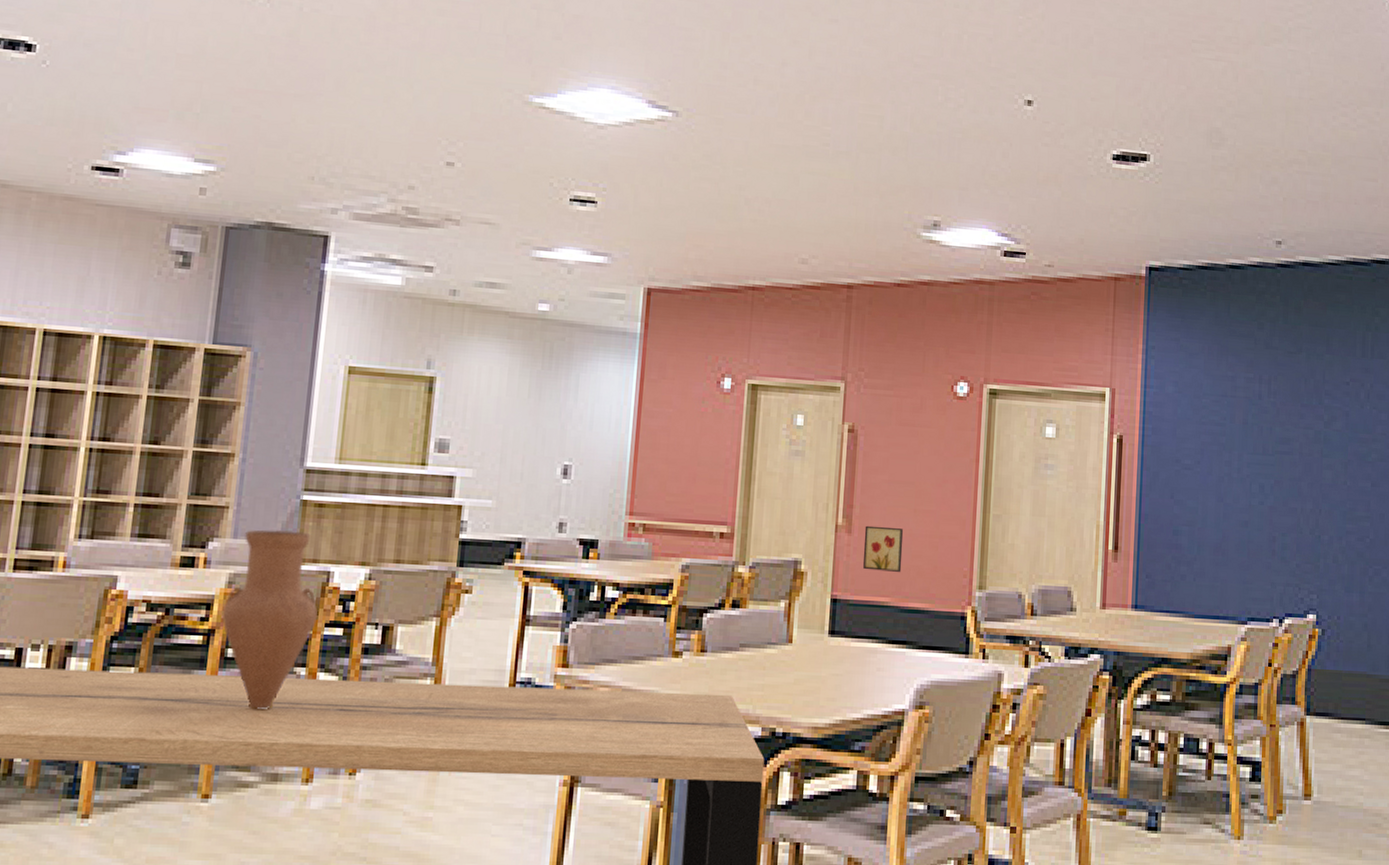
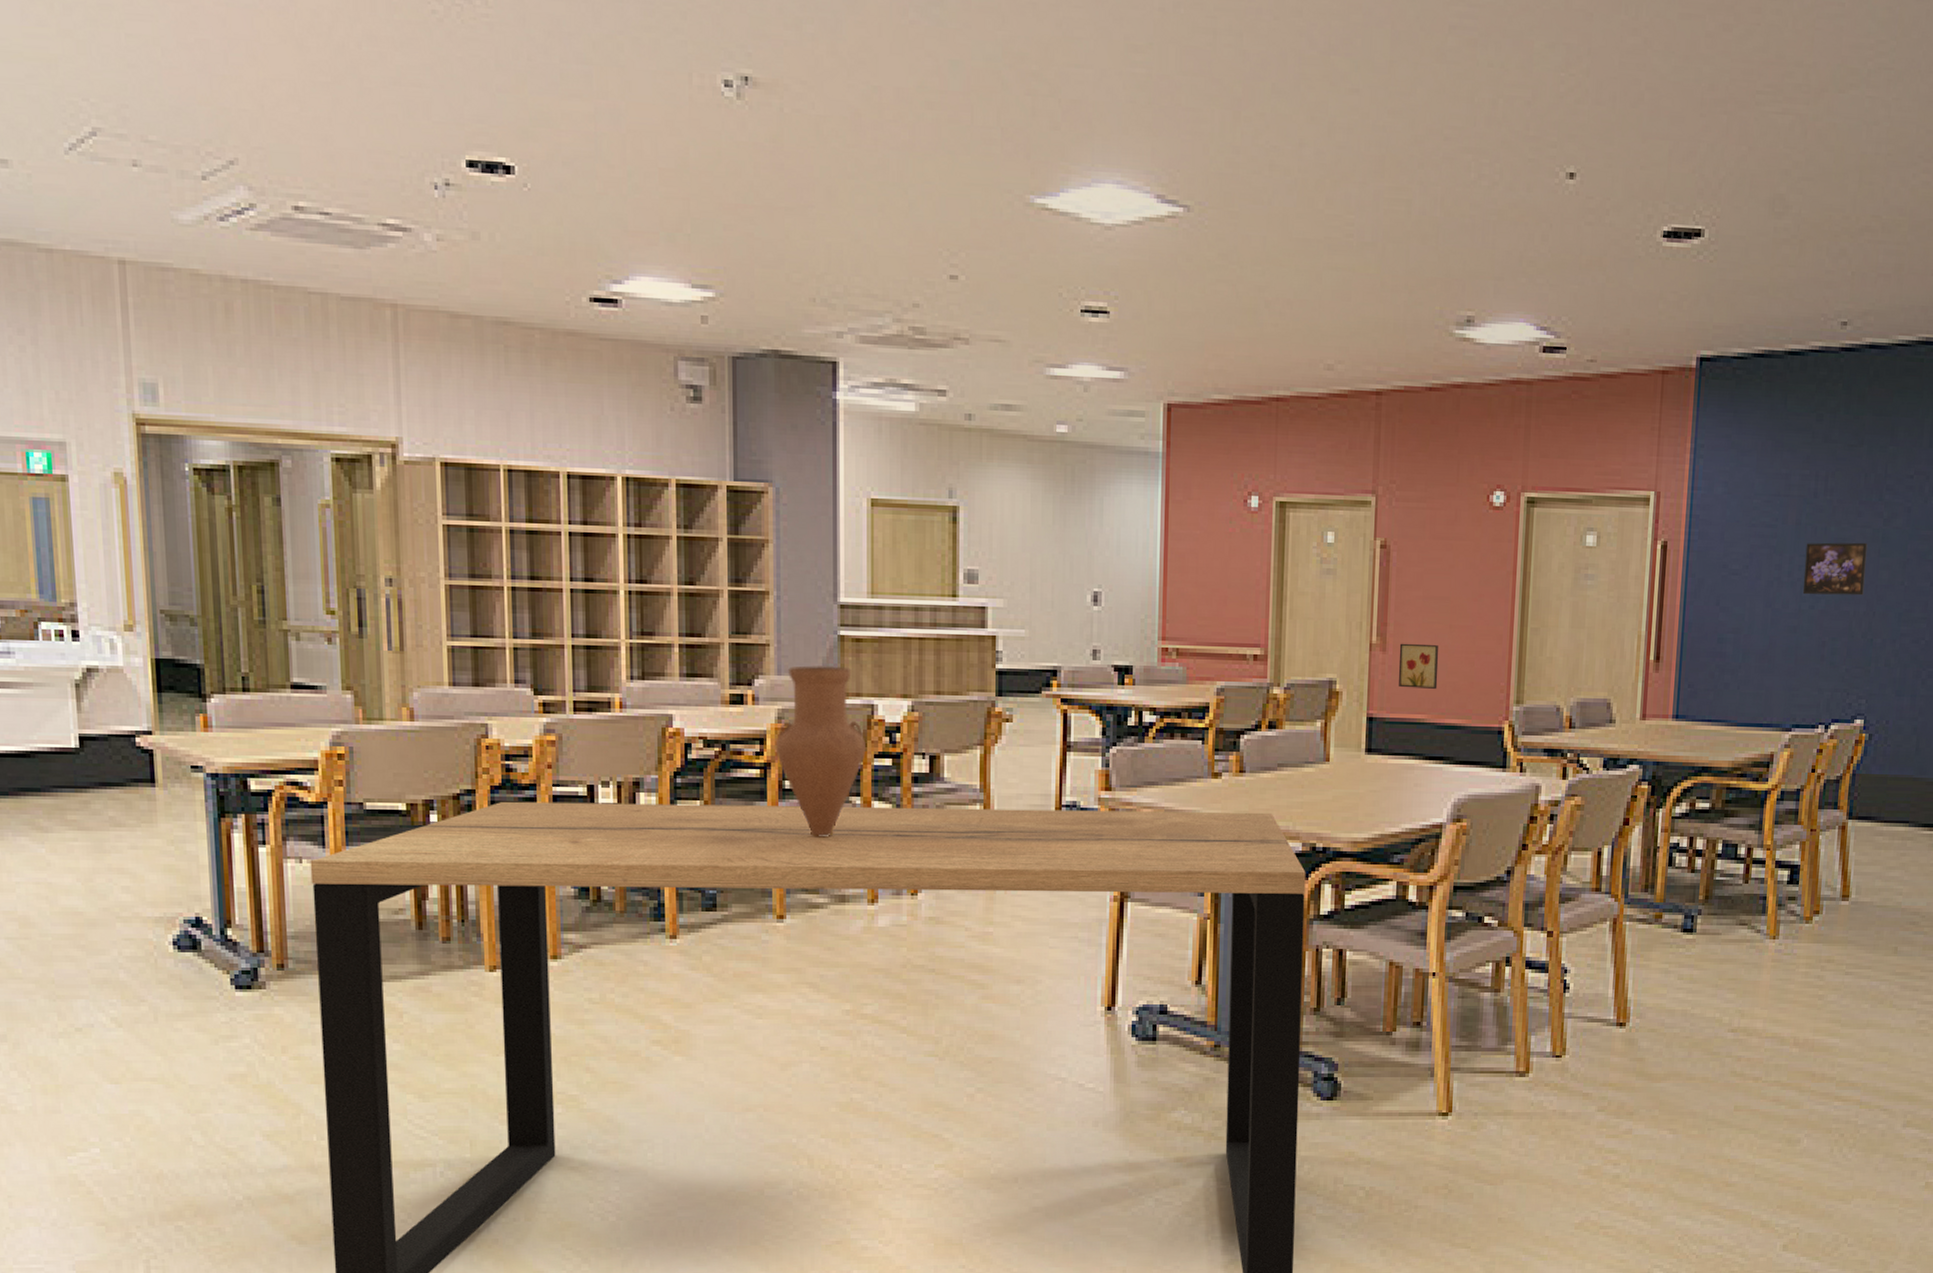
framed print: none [1252,441,1311,494] -> present [1802,542,1868,596]

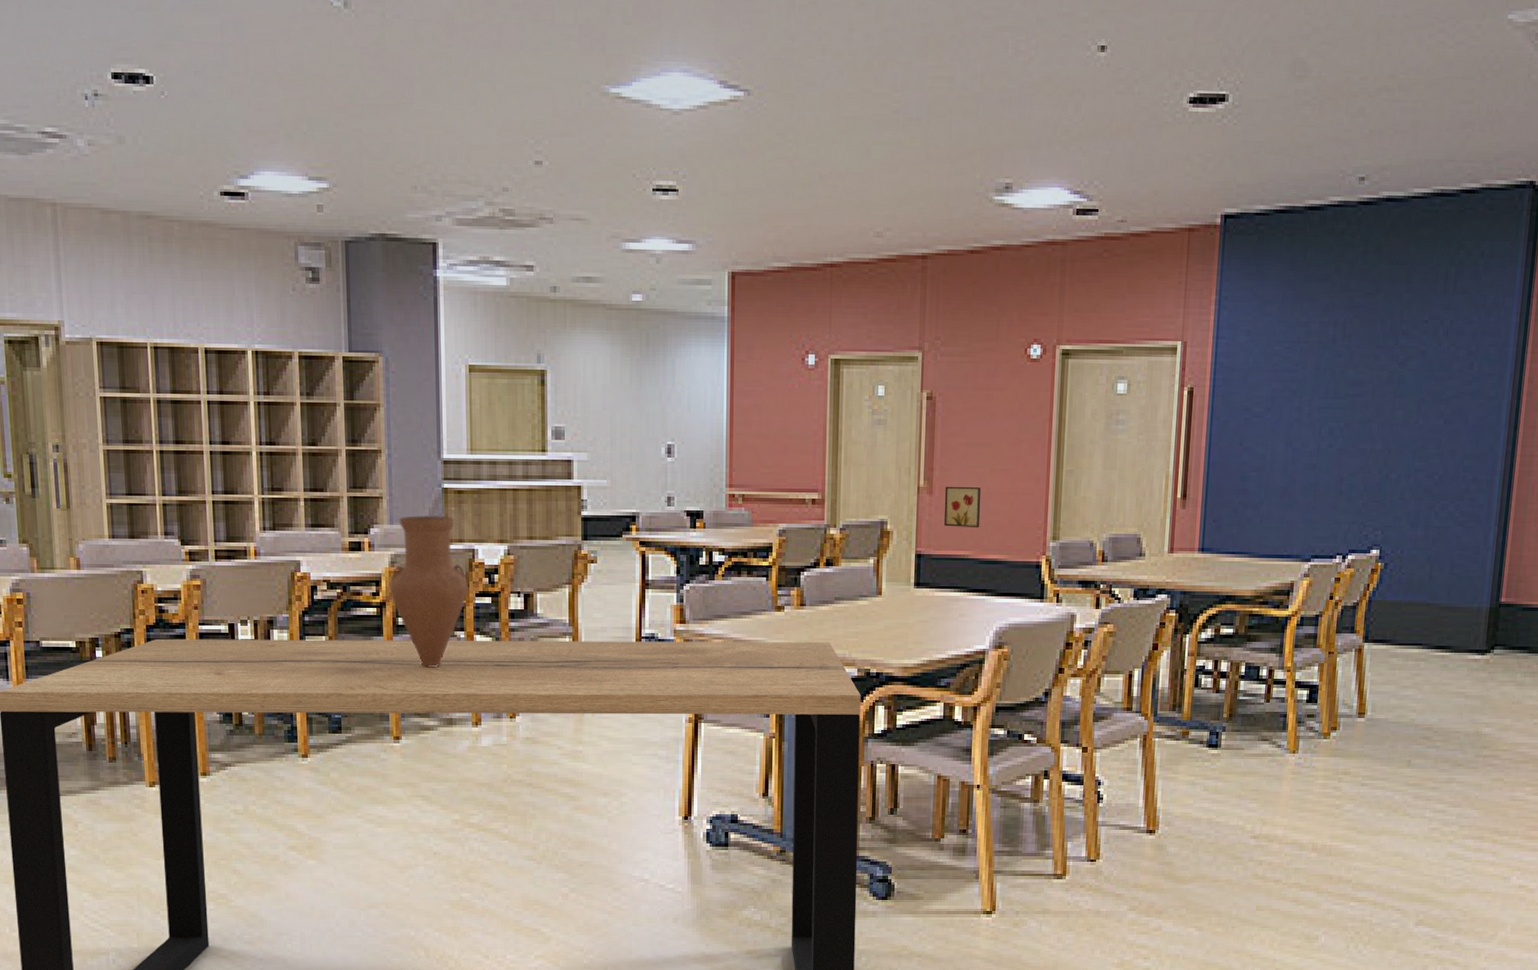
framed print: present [1802,542,1868,596] -> none [1321,384,1384,435]

